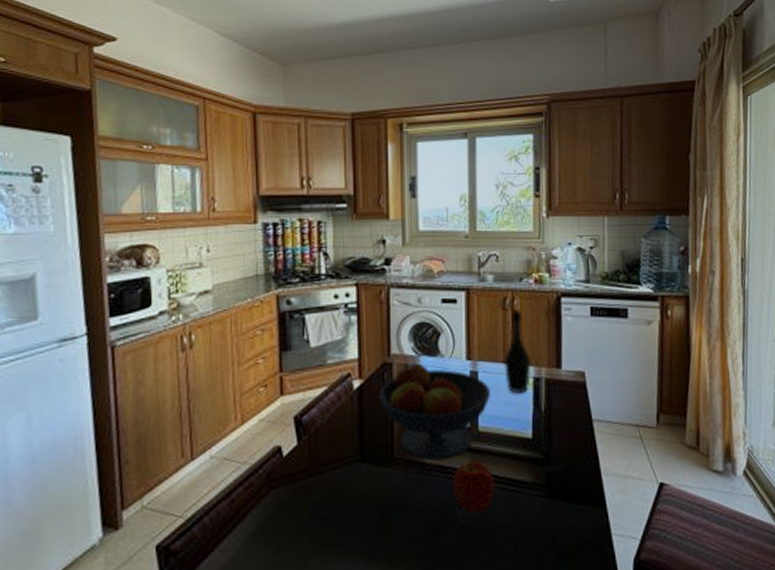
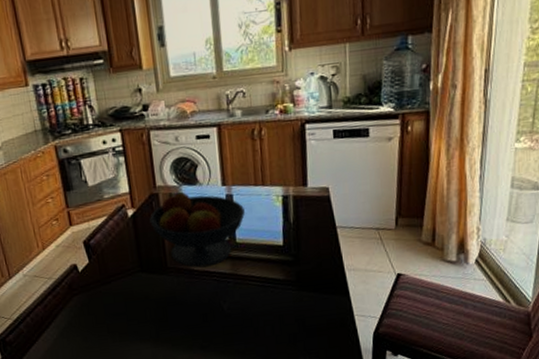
apple: present [452,461,495,514] -> none [217,266,253,306]
wine bottle: present [502,310,532,394] -> none [254,139,280,210]

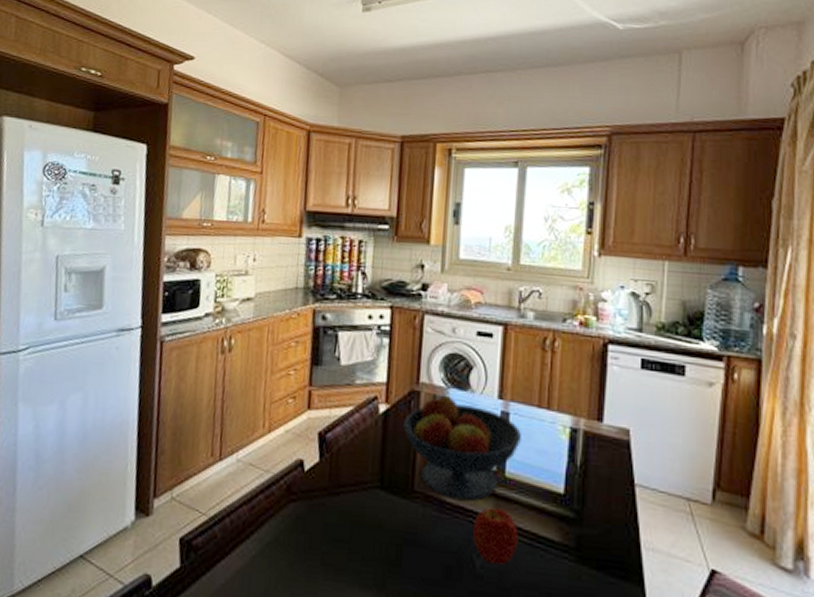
apple: none [217,266,253,306] -> present [472,508,519,565]

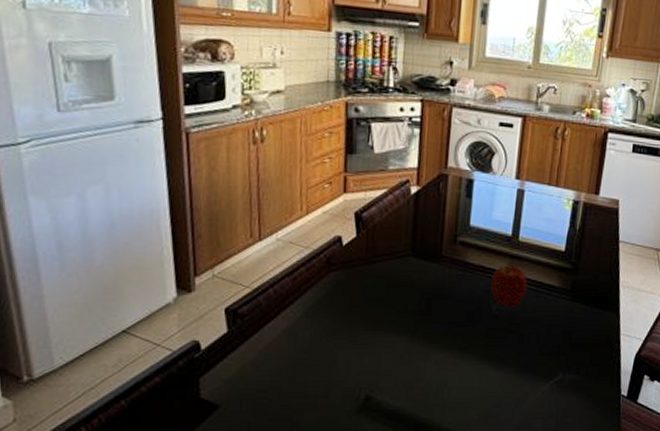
fruit bowl: present [403,394,522,502] -> none [433,176,534,262]

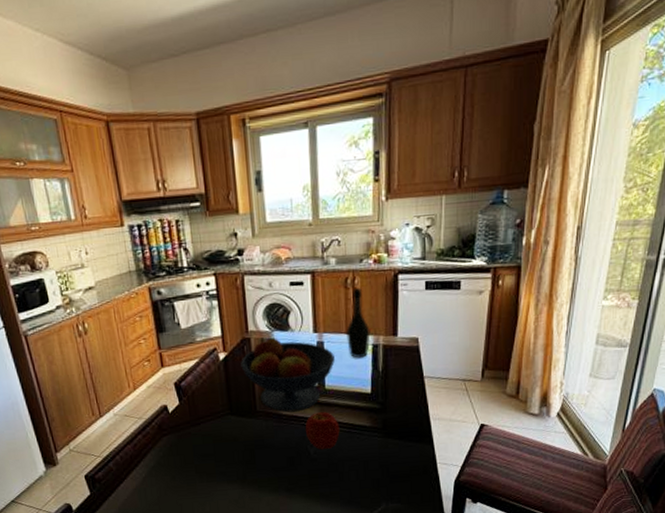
fruit bowl: none [433,176,534,262] -> present [241,338,336,413]
wine bottle: none [547,140,573,213] -> present [345,288,371,358]

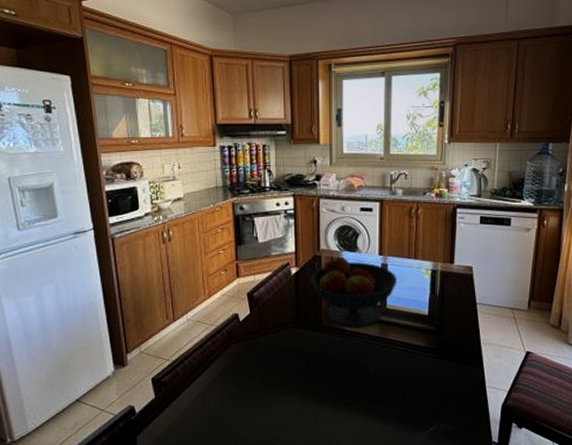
apple: present [305,412,340,450] -> none [365,330,398,367]
wine bottle: present [345,288,371,358] -> none [407,218,430,282]

